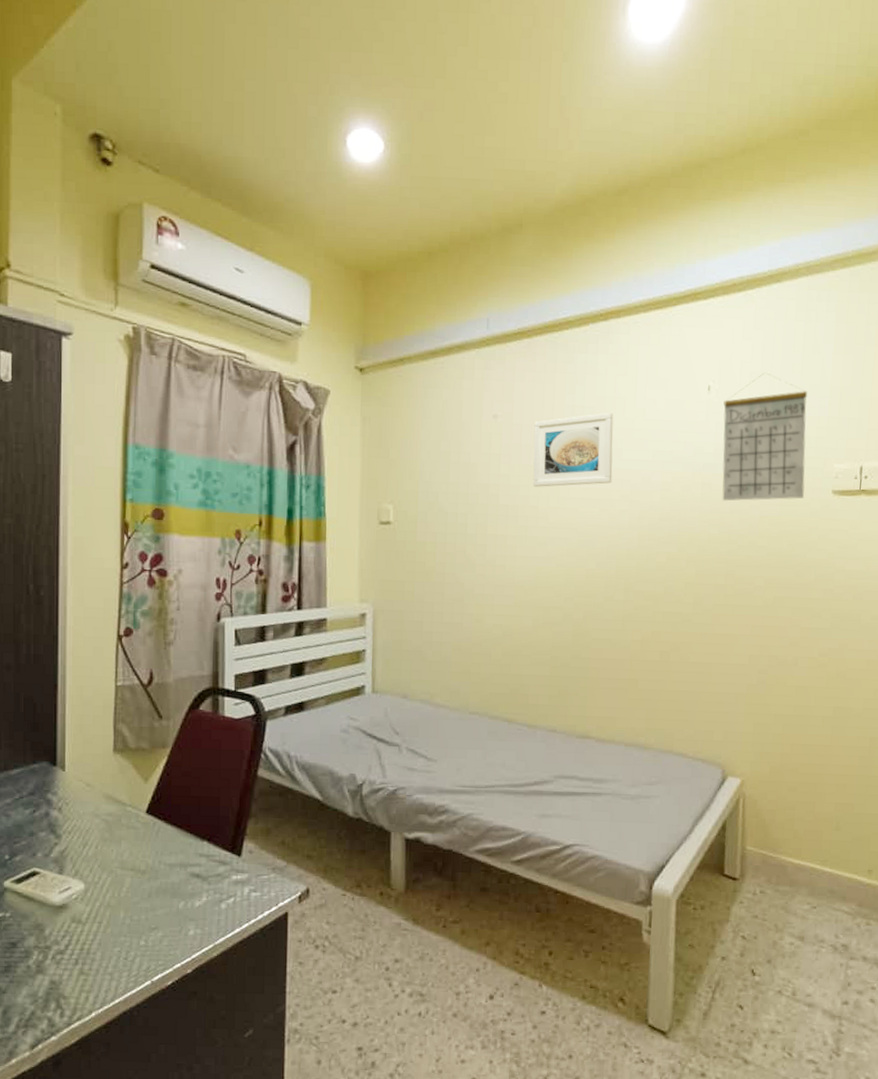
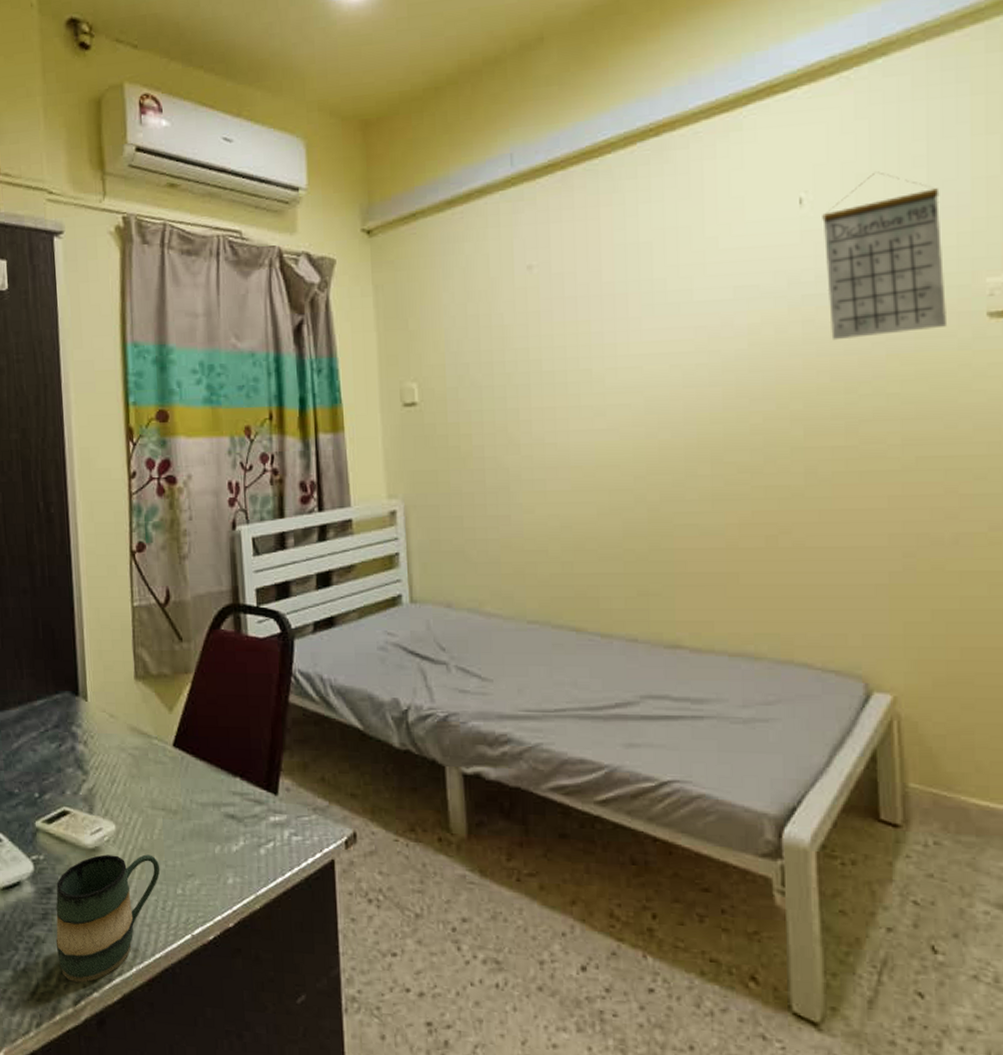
mug: none [17,910,126,1028] -> present [55,854,160,983]
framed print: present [532,412,614,487] -> none [578,246,683,346]

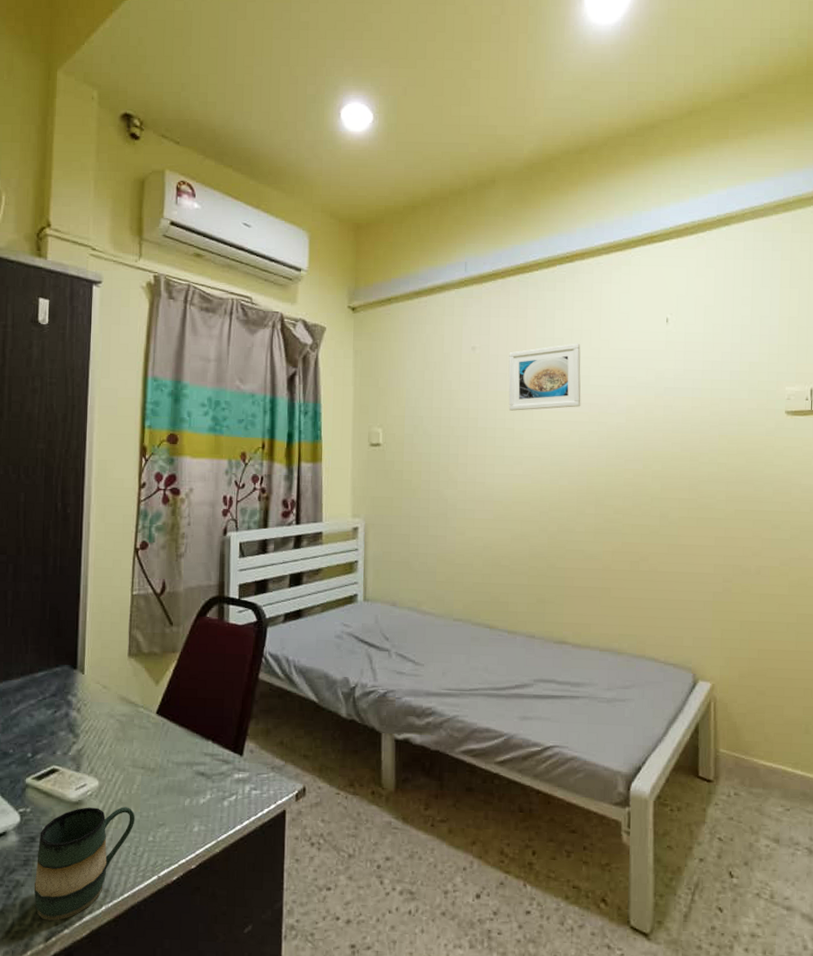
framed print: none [578,246,683,346] -> present [508,343,581,411]
calendar: present [822,171,946,341] -> none [681,305,759,422]

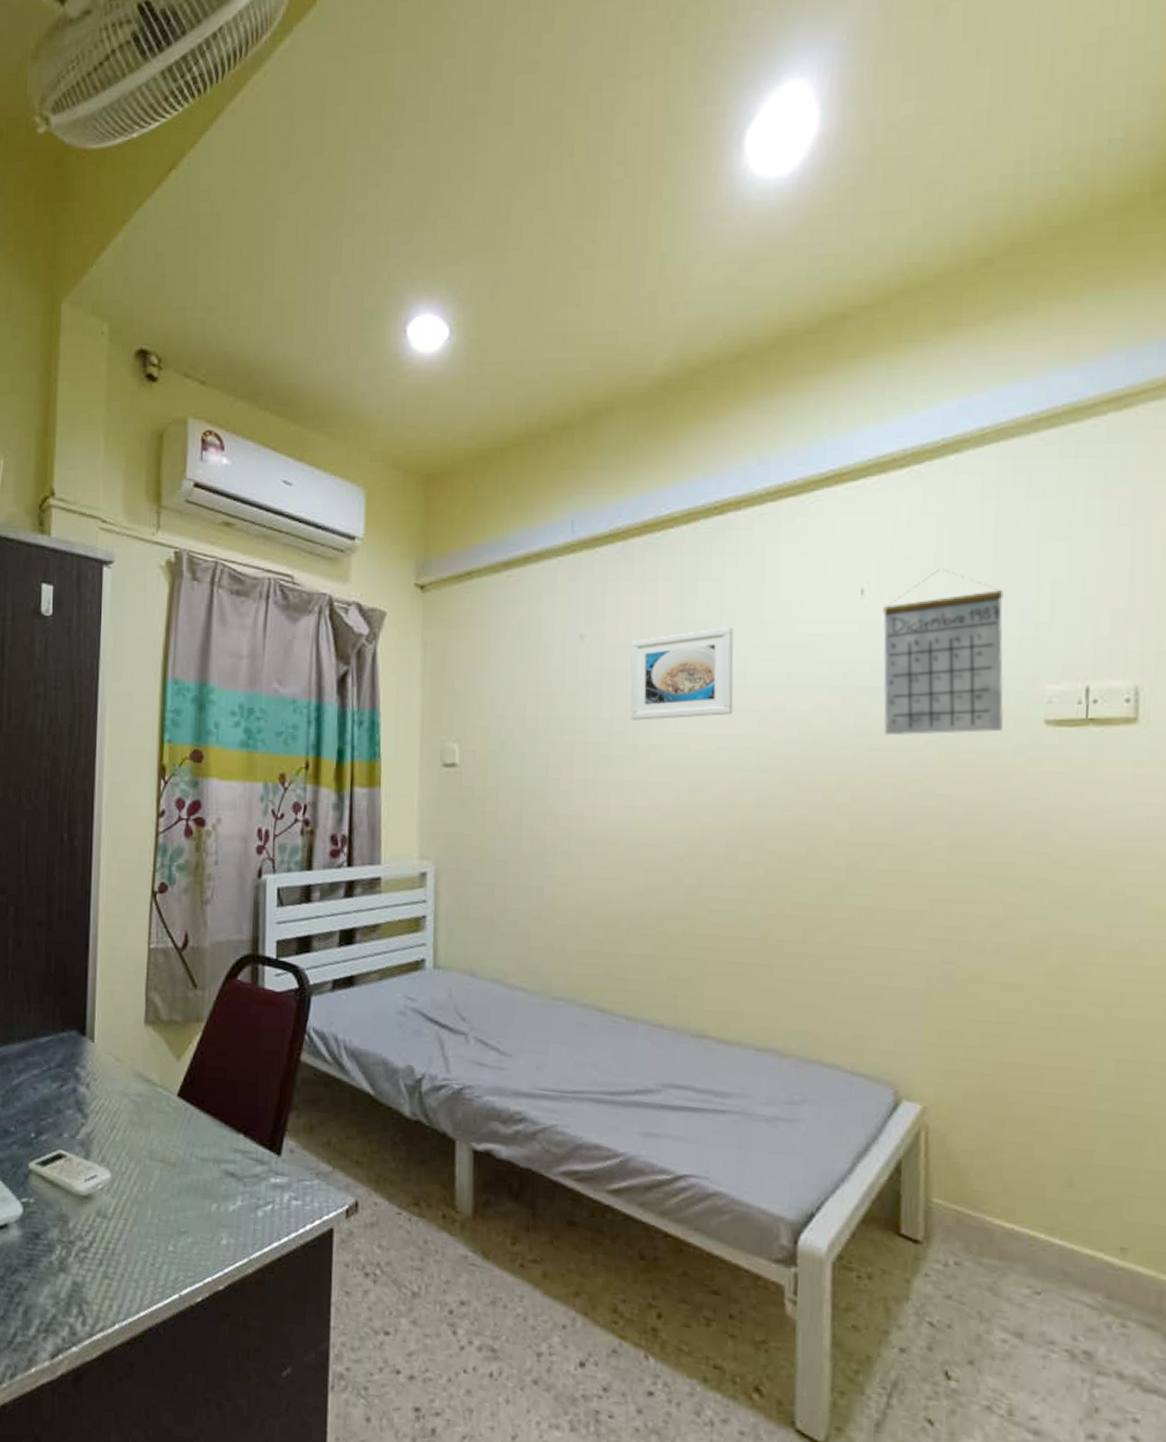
mug: present [33,807,136,921] -> none [38,1203,153,1336]
calendar: none [681,305,759,422] -> present [883,568,1004,736]

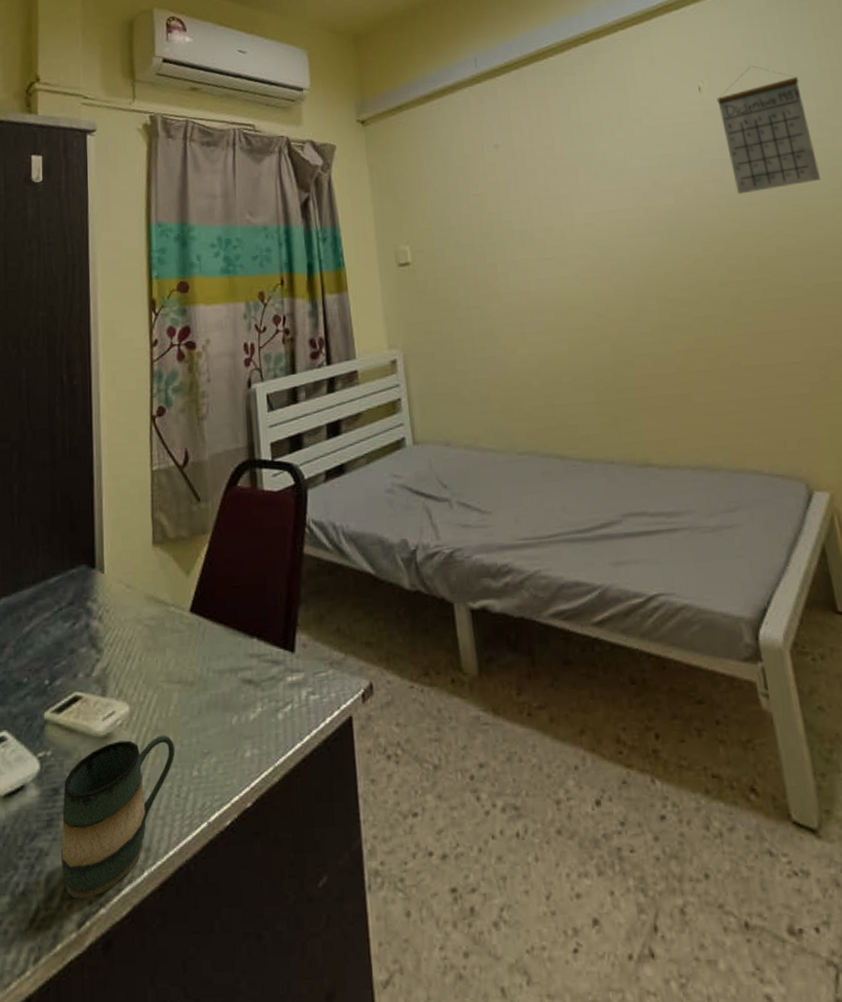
mug: none [38,1203,153,1336] -> present [60,735,176,899]
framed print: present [630,626,734,720] -> none [535,125,622,208]

